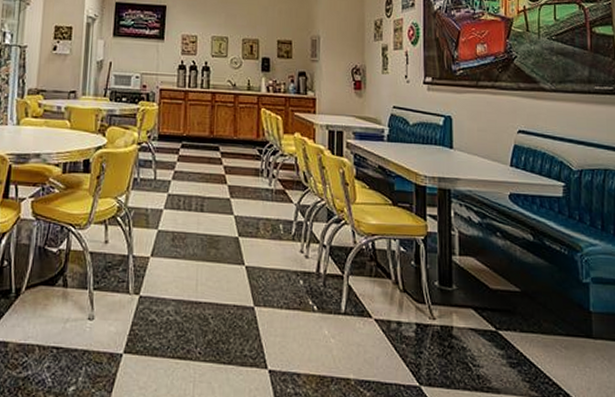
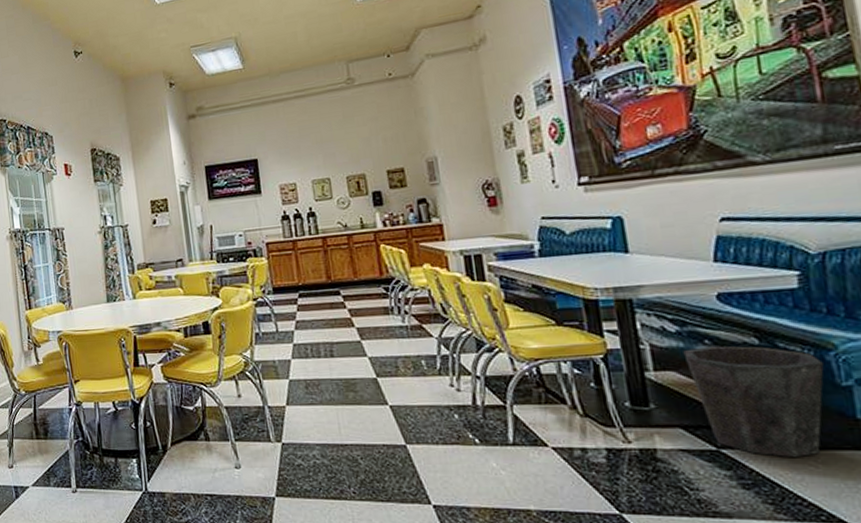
waste bin: none [481,238,573,341] -> present [683,346,824,457]

